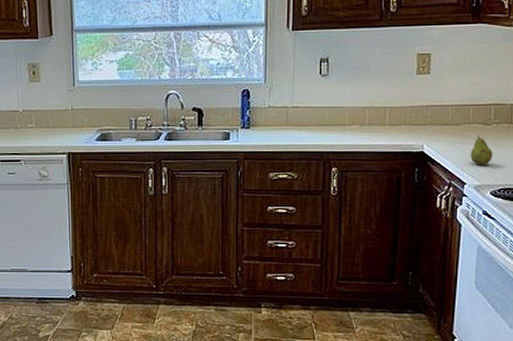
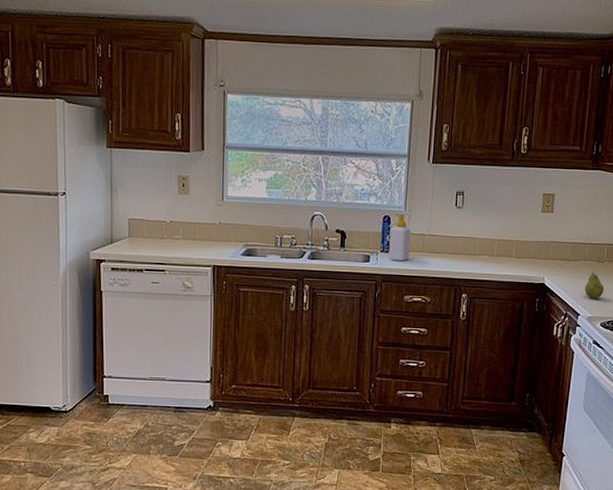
soap bottle: none [250,86,272,137] -> present [389,213,410,262]

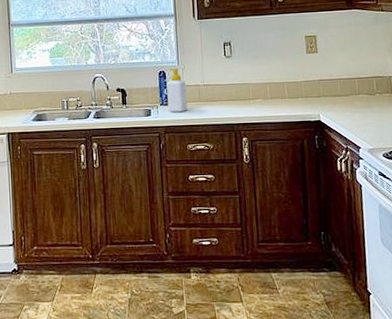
fruit: present [584,271,604,299] -> none [360,104,381,131]

